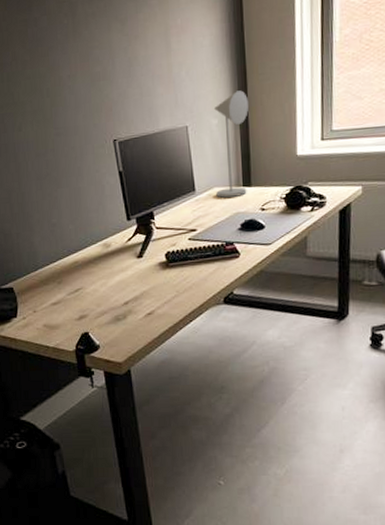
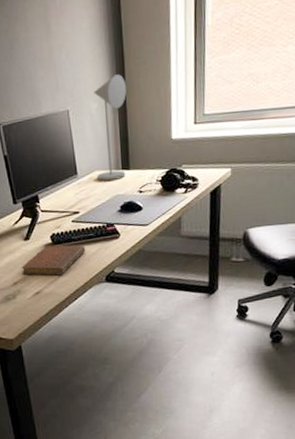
notebook: none [133,263,203,296] -> present [21,245,86,276]

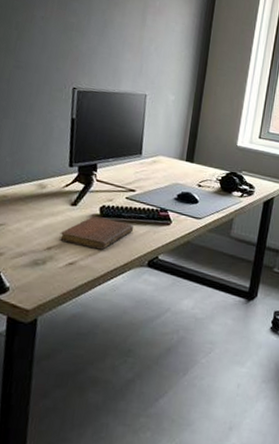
desk lamp: present [94,74,126,181] -> none [160,77,205,169]

